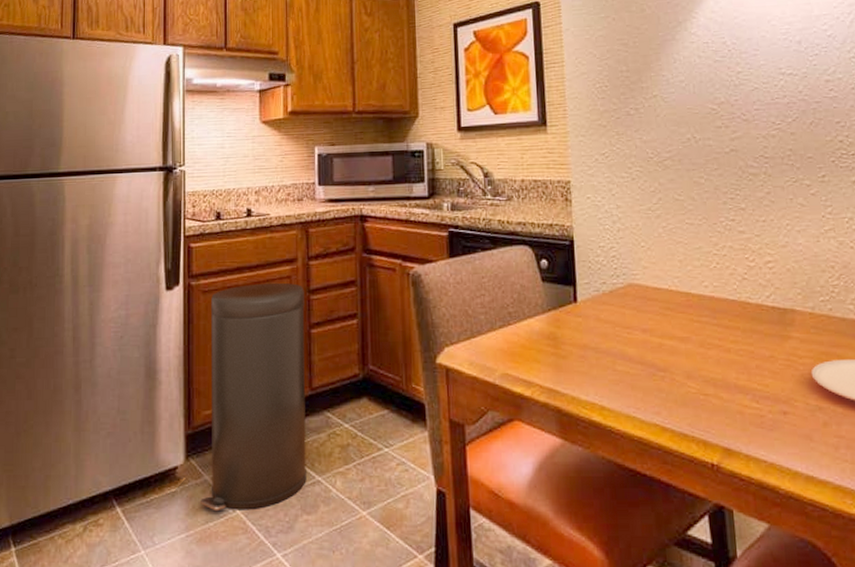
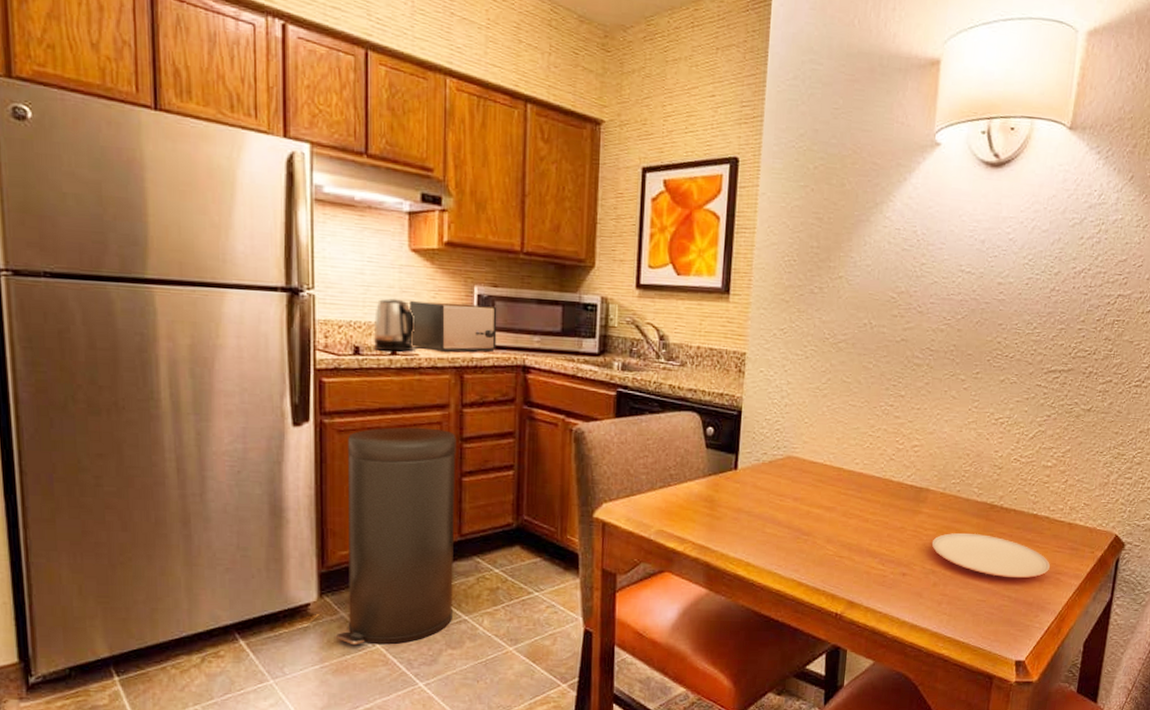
kettle: none [232,166,267,214] -> present [373,298,416,352]
toaster: none [262,163,336,211] -> present [410,300,497,353]

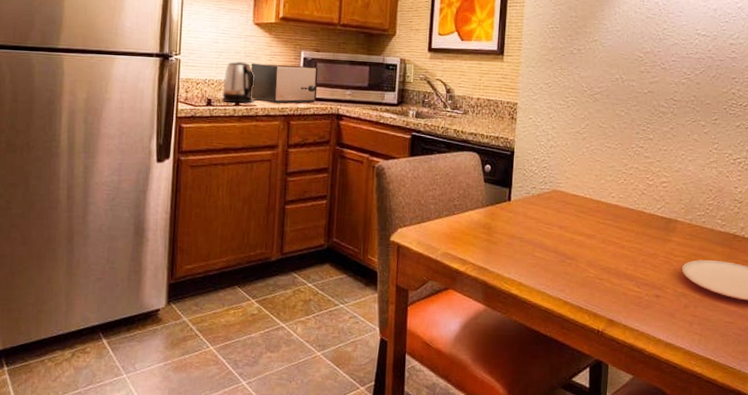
pedal bin: present [335,427,456,646] -> none [177,163,282,347]

